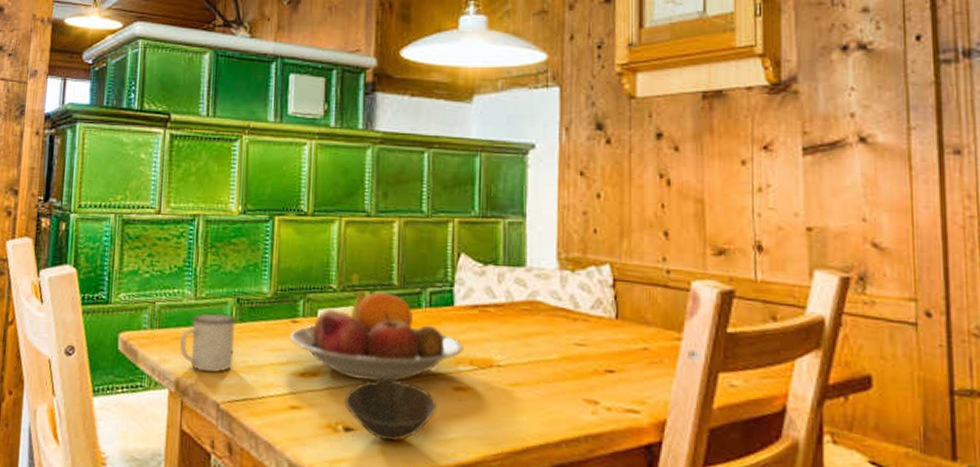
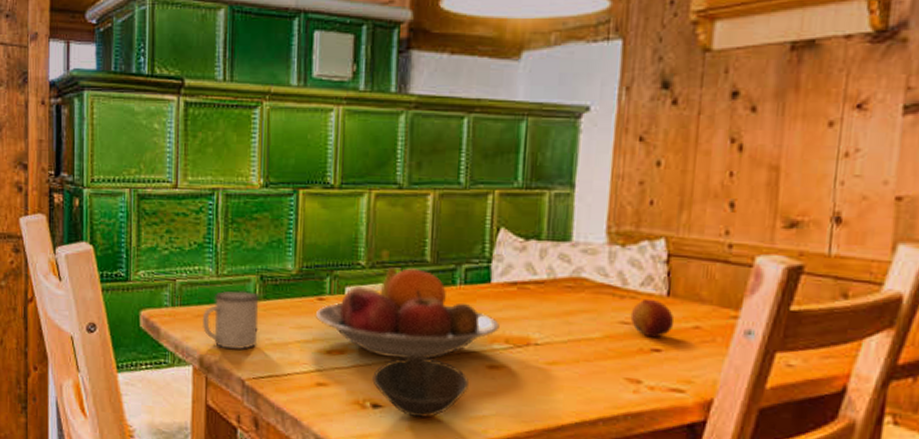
fruit: none [584,322,624,359] -> present [630,300,675,338]

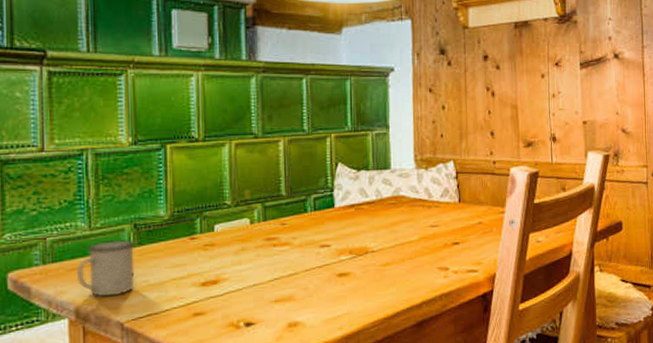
fruit bowl: present [316,267,500,360] -> none [189,202,344,281]
bowl: present [372,357,470,418] -> none [244,276,325,328]
fruit: present [630,300,675,338] -> none [436,207,466,235]

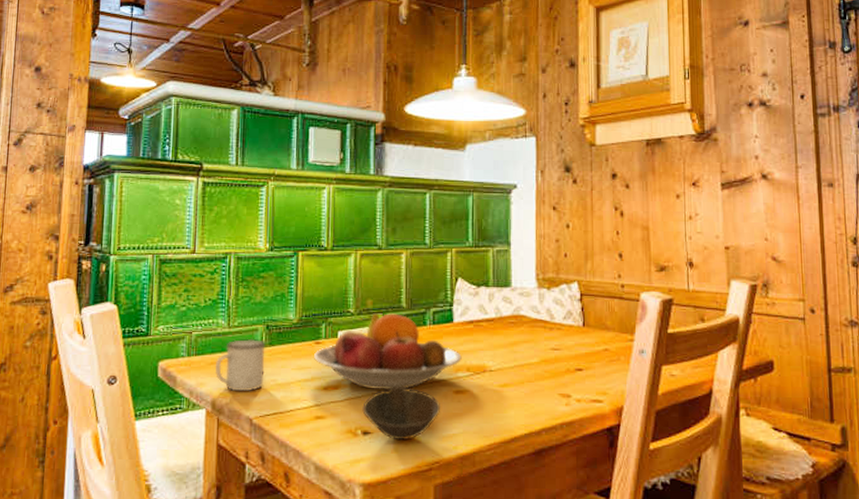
fruit bowl: none [189,202,344,281] -> present [314,313,462,390]
bowl: none [244,276,325,328] -> present [362,388,441,441]

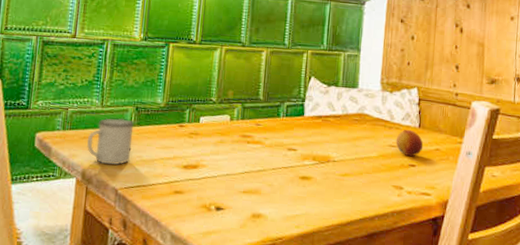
fruit bowl: present [314,313,462,390] -> none [177,103,309,173]
bowl: present [362,388,441,441] -> none [217,171,288,218]
fruit: none [558,330,590,360] -> present [396,130,424,157]

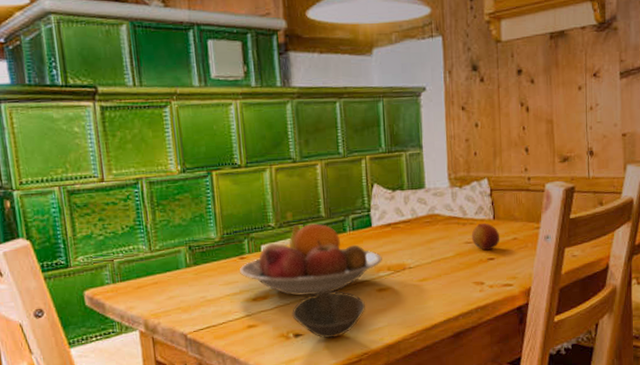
mug: present [87,117,134,166] -> none [141,260,194,312]
fruit bowl: none [177,103,309,173] -> present [240,223,382,297]
bowl: none [217,171,288,218] -> present [292,291,366,339]

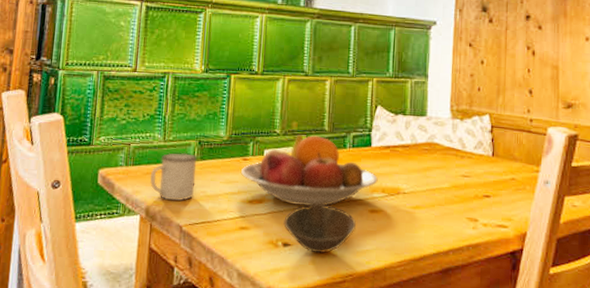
mug: none [141,260,194,312] -> present [150,152,197,202]
fruit: present [471,223,500,251] -> none [468,159,498,187]

